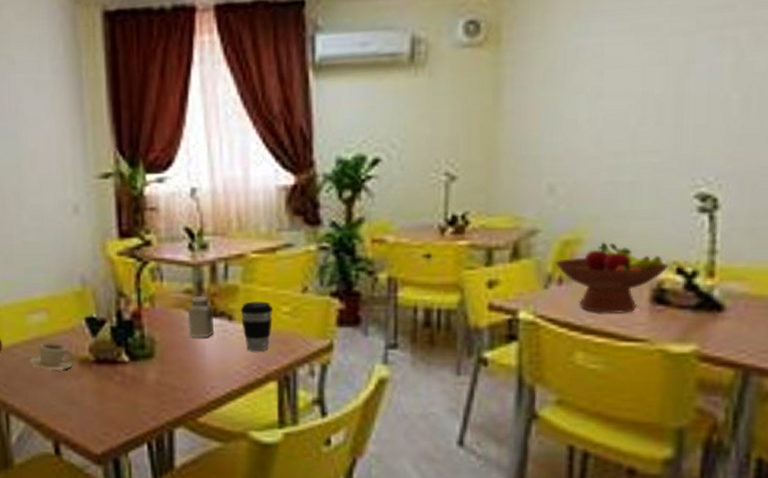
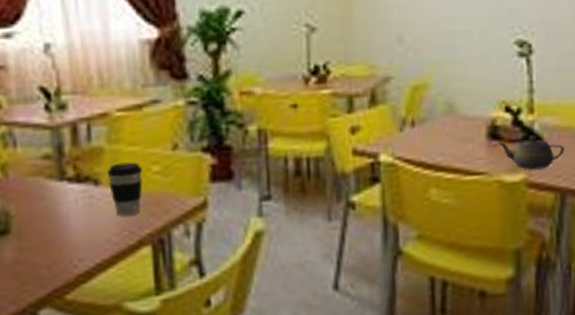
salt shaker: present [187,295,214,338] -> none [47,159,78,208]
fruit bowl: present [555,242,669,313] -> none [407,86,499,151]
teapot: none [663,302,753,341] -> present [497,135,565,170]

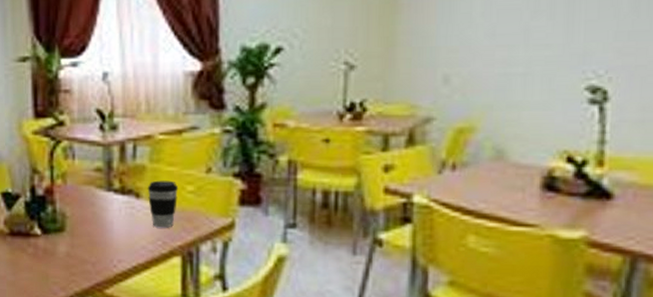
teapot: present [497,135,565,170] -> none [553,190,641,228]

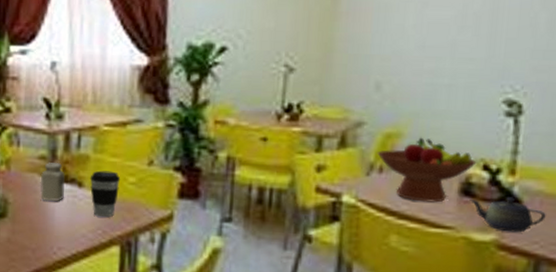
salt shaker: none [97,173,123,214] -> present [40,162,66,202]
fruit bowl: none [449,131,560,199] -> present [377,137,477,203]
teapot: none [553,190,641,228] -> present [469,197,546,233]

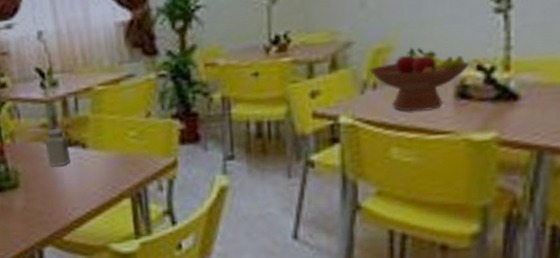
coffee cup: present [90,170,121,218] -> none [92,128,122,174]
teapot: present [469,197,546,233] -> none [466,93,545,128]

